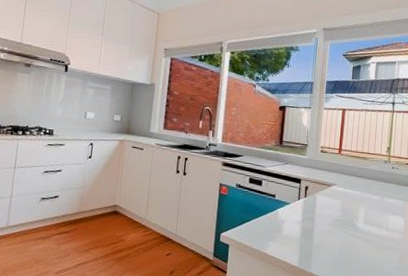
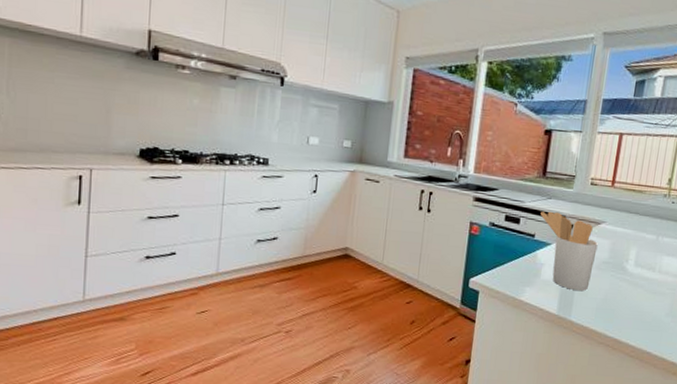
utensil holder: none [279,175,331,246] -> present [540,211,598,291]

